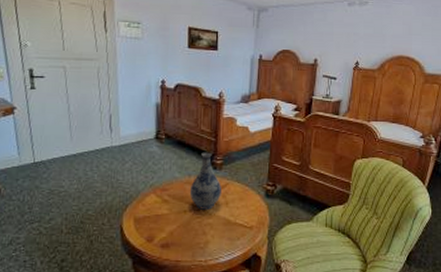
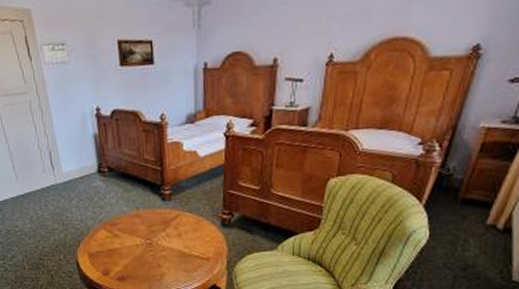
vase: present [189,152,222,210] -> none [139,182,173,243]

